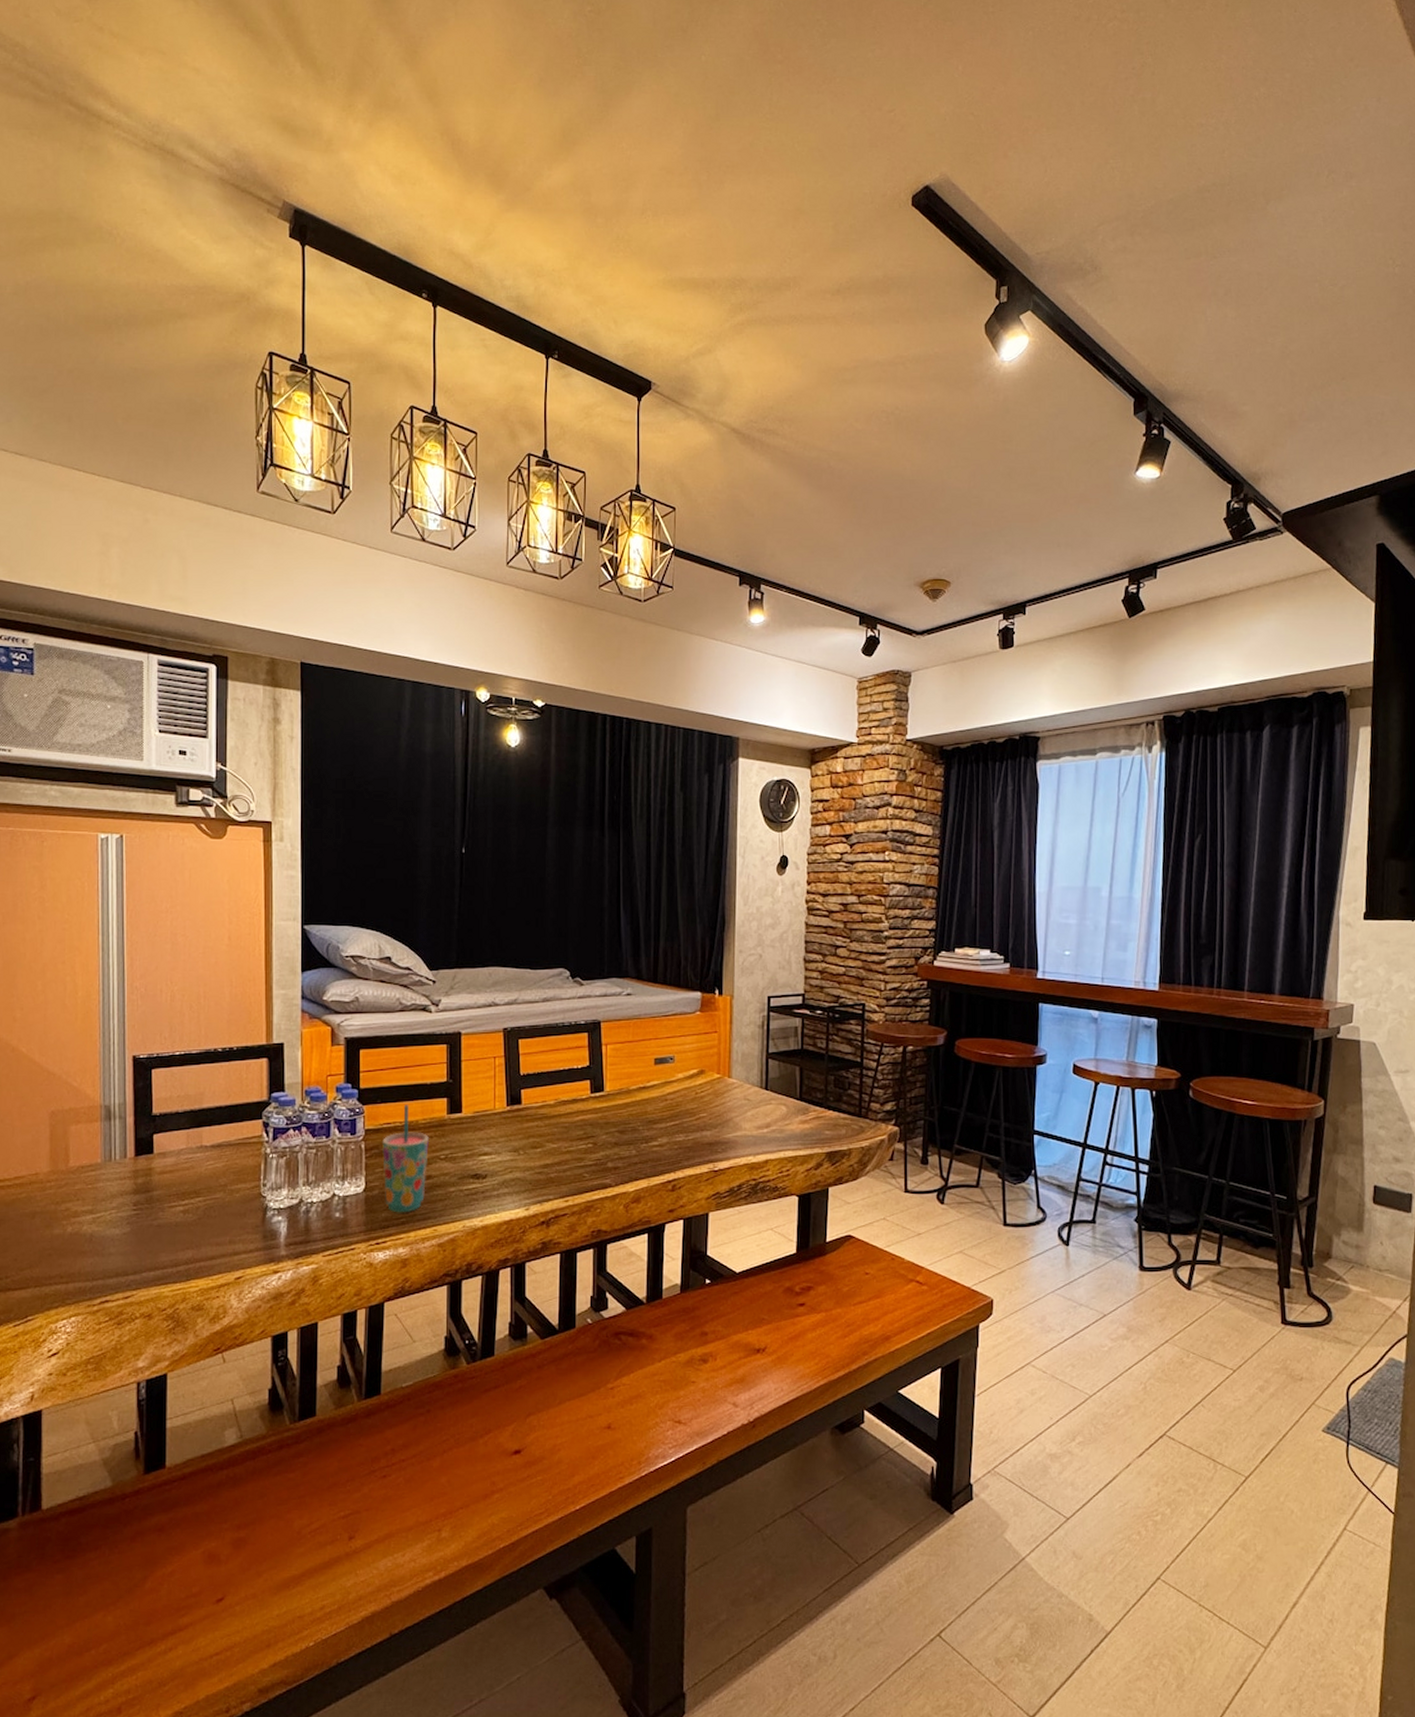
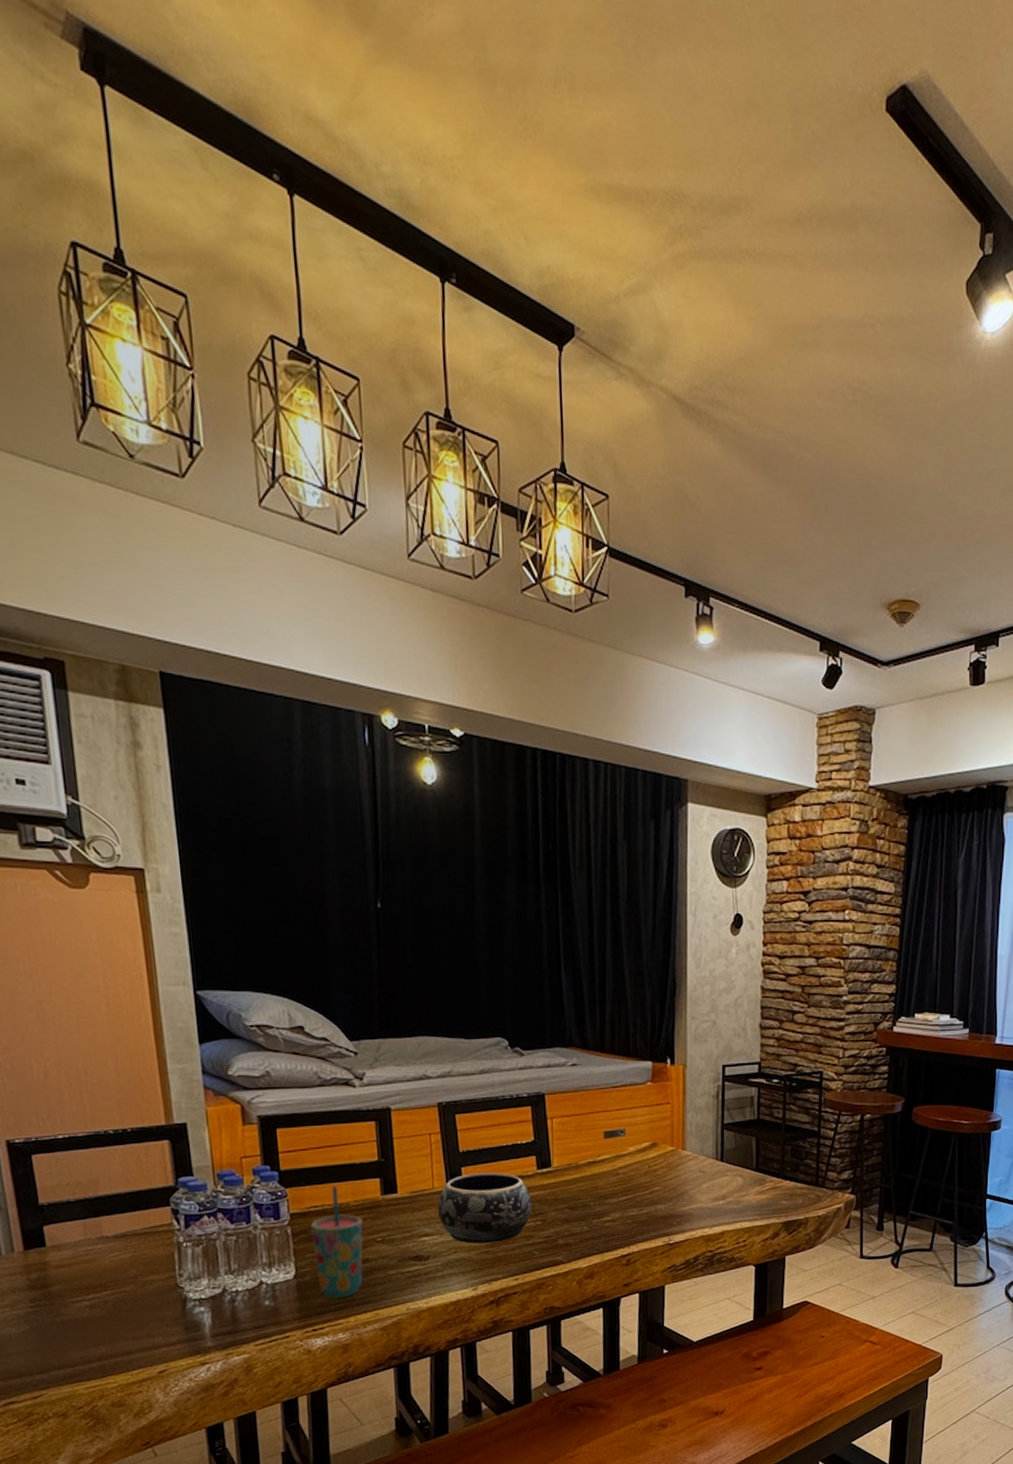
decorative bowl: none [498,1095,585,1164] -> present [438,1172,533,1244]

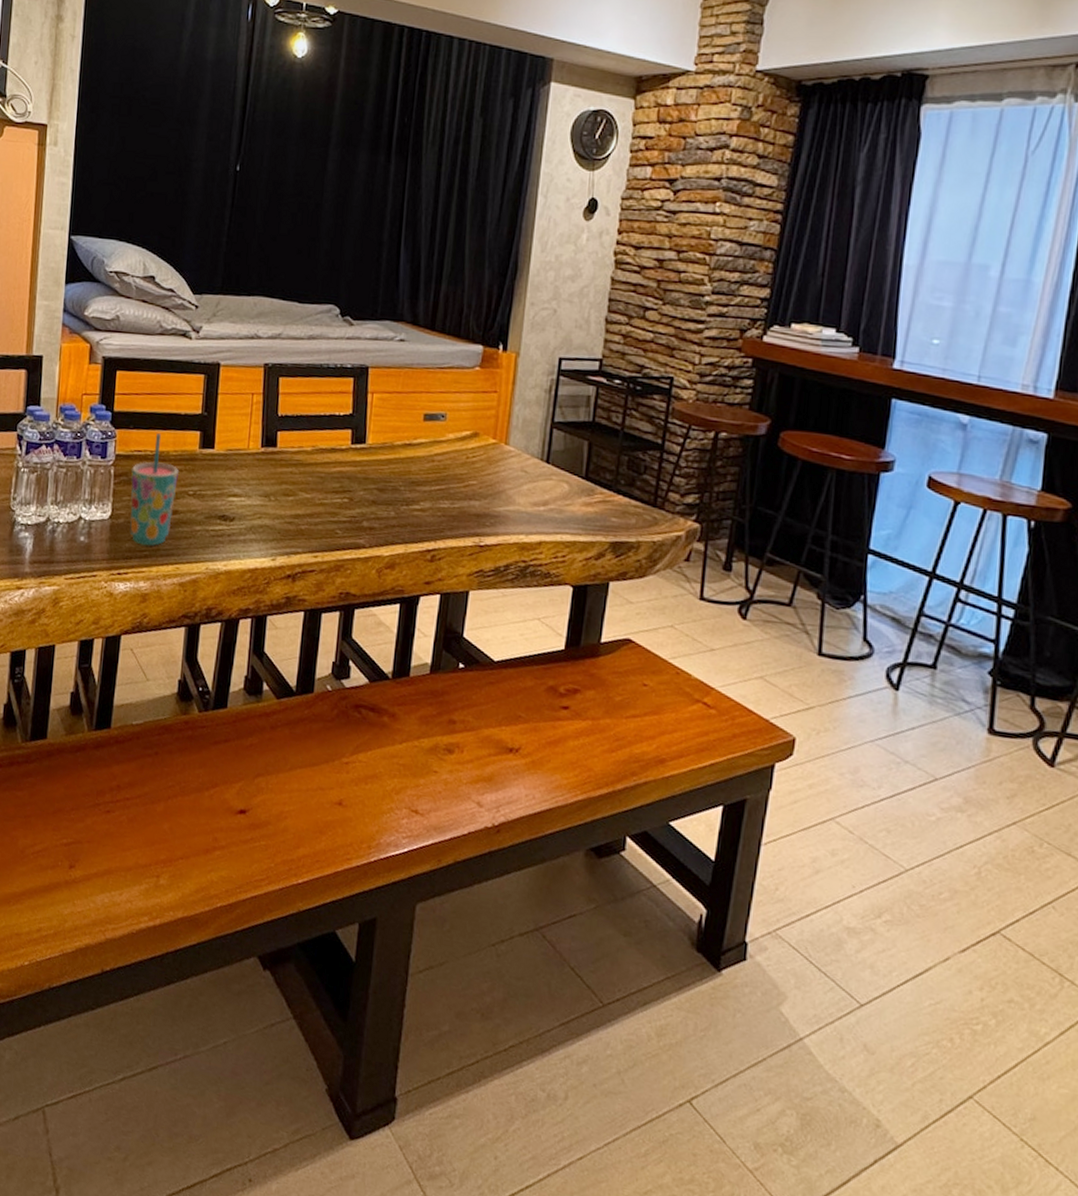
decorative bowl: present [438,1172,533,1244] -> none [249,439,342,515]

